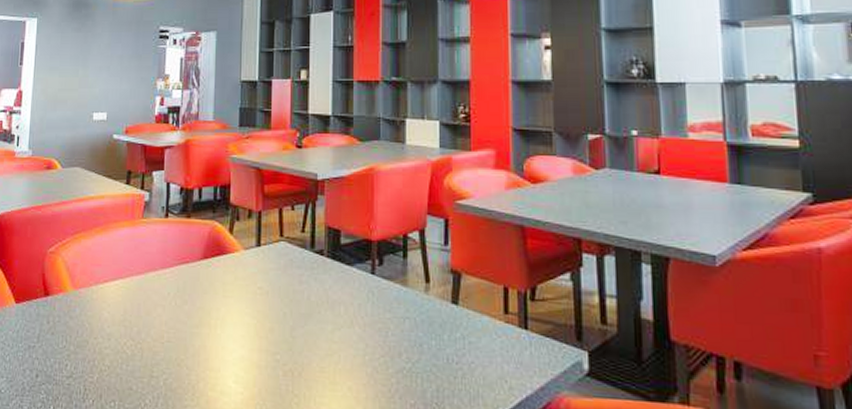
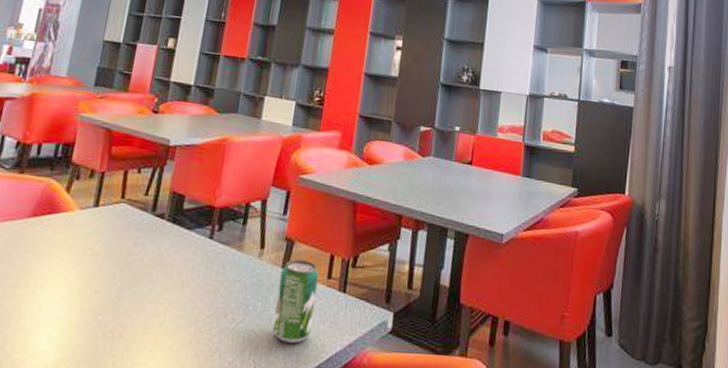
beverage can: none [451,294,496,385] -> present [273,260,319,343]

